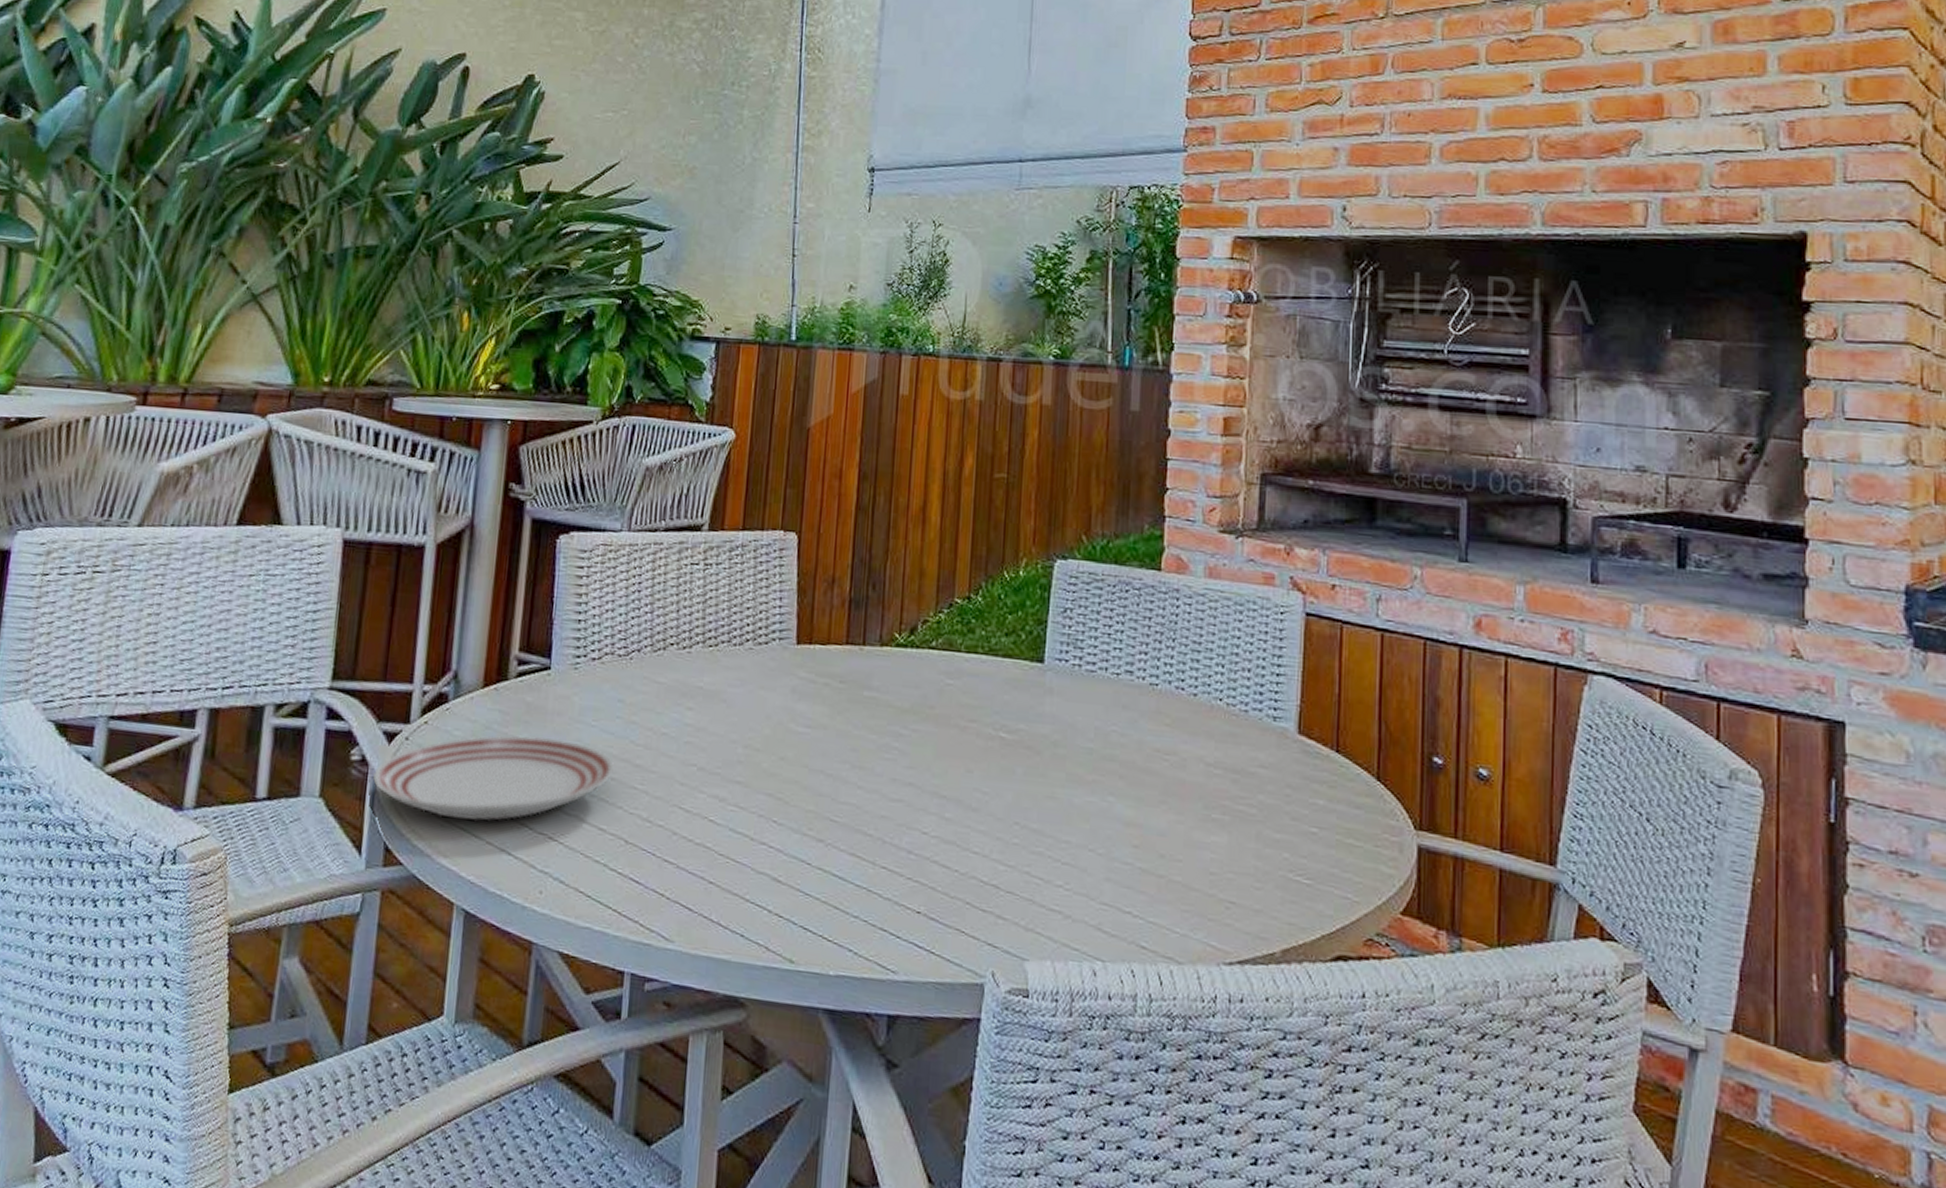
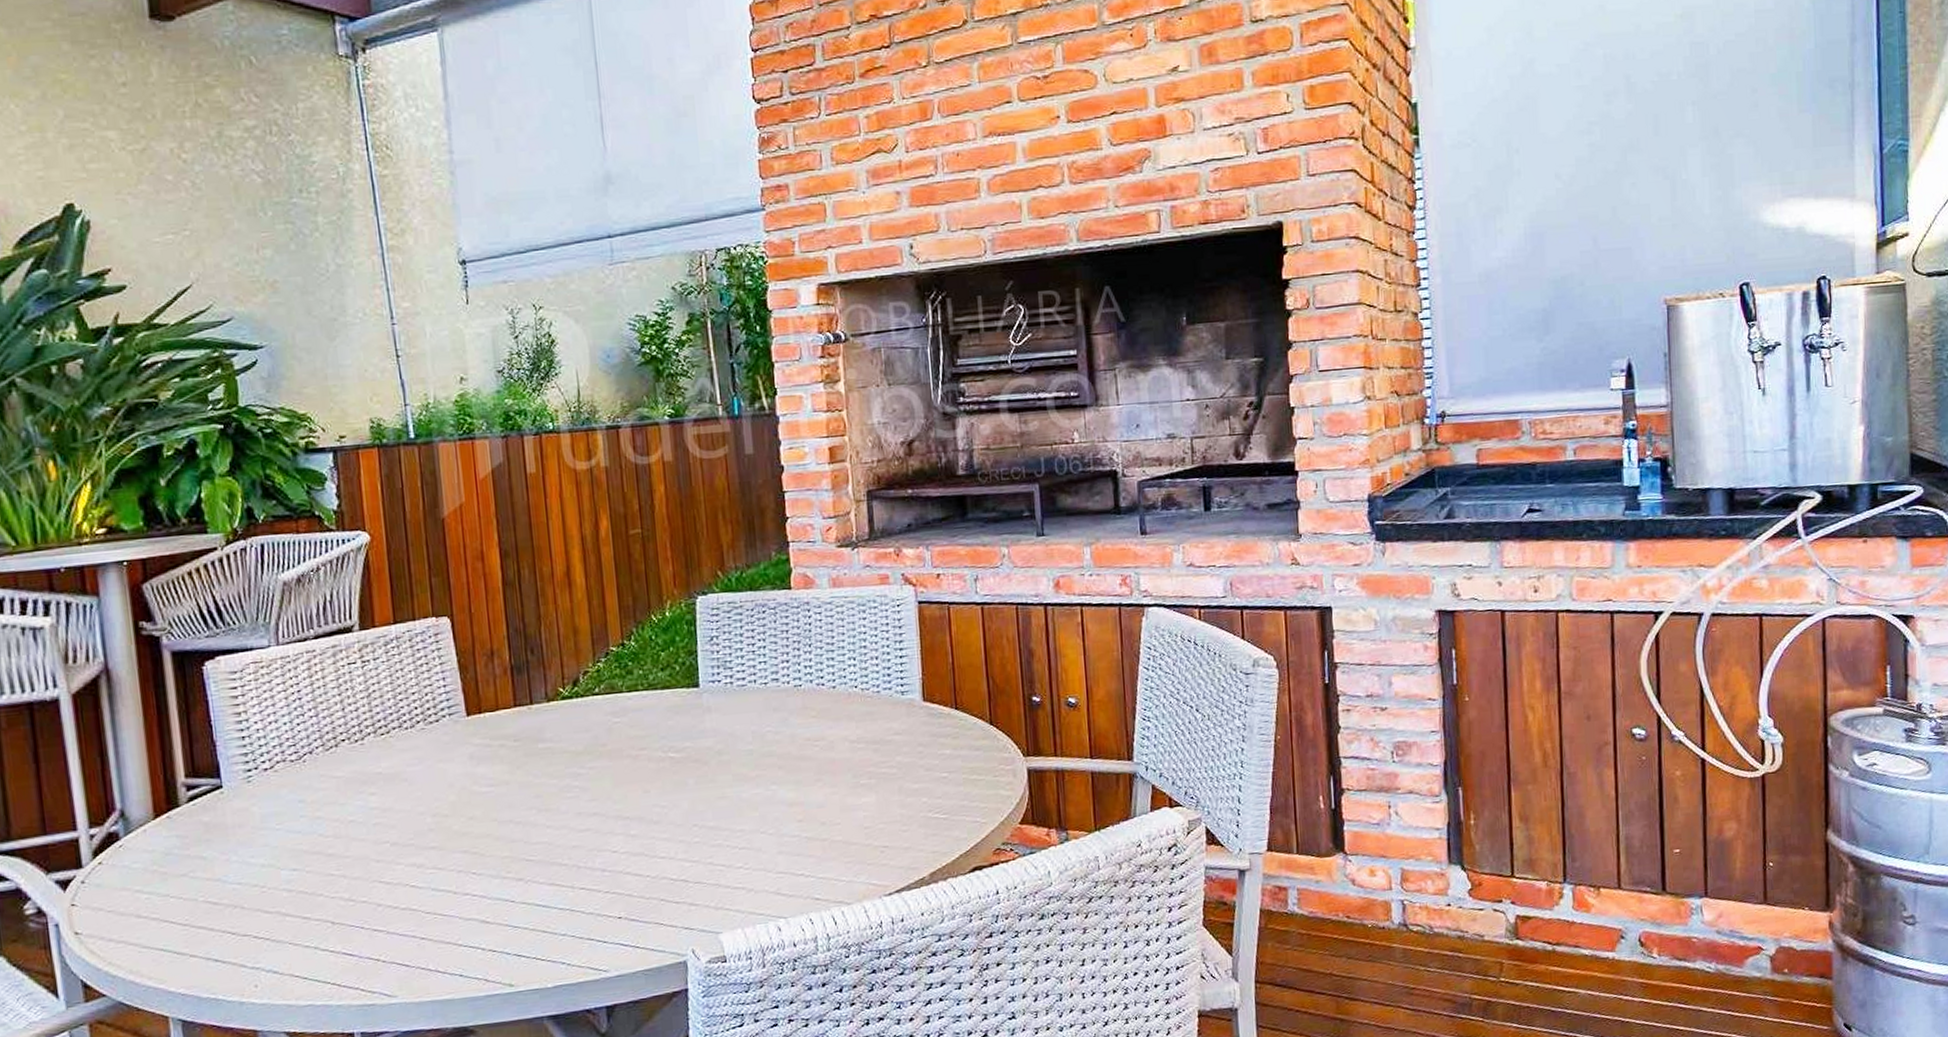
dinner plate: present [372,735,615,821] -> none [53,847,308,945]

